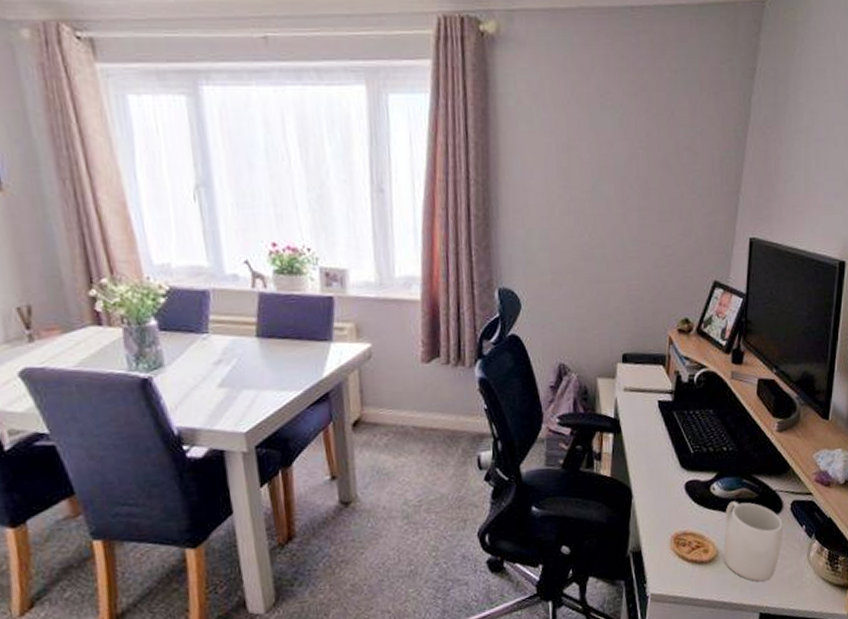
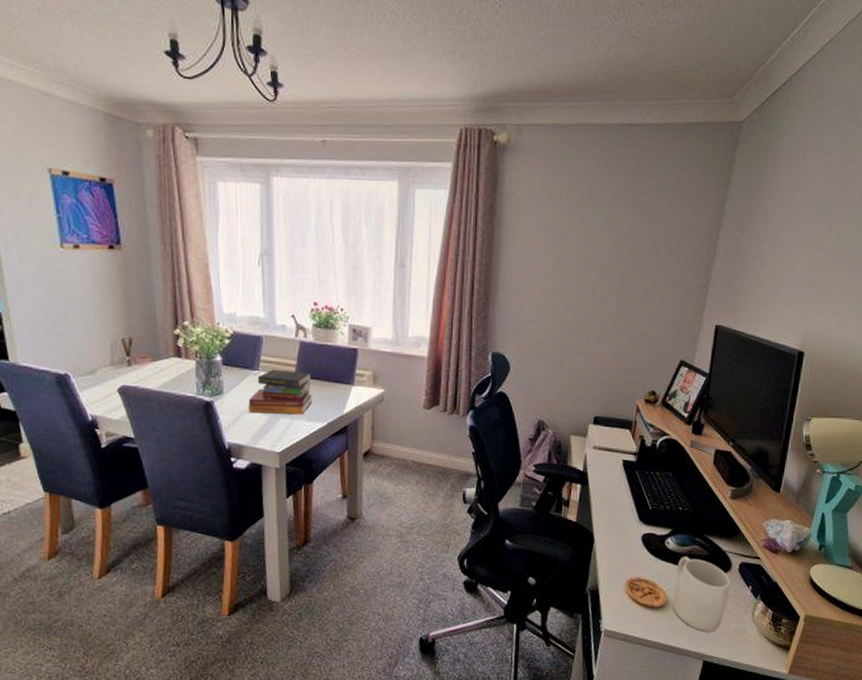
books: none [198,330,282,387] -> present [248,369,312,415]

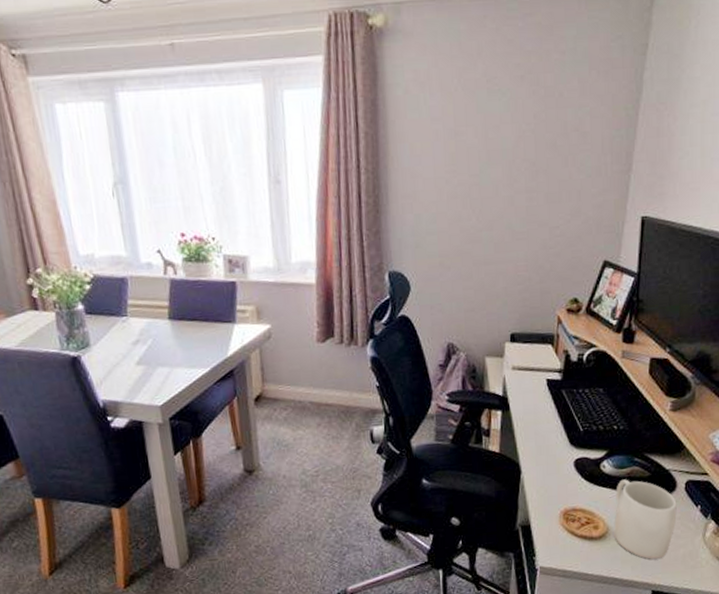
books: present [248,369,312,415] -> none [119,313,191,365]

